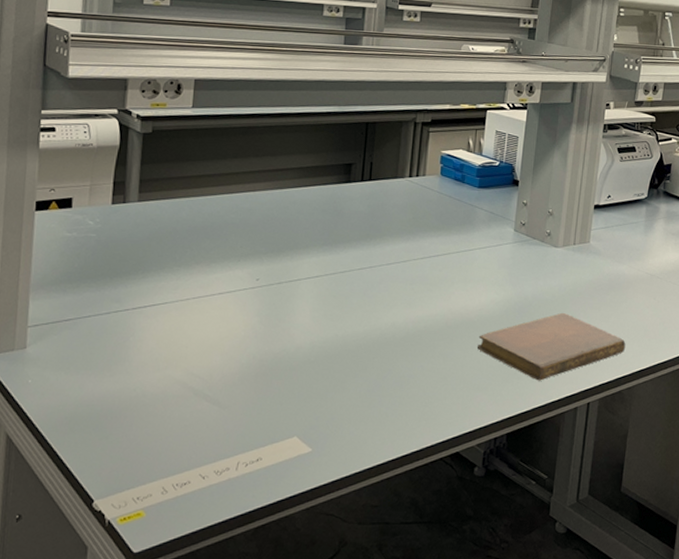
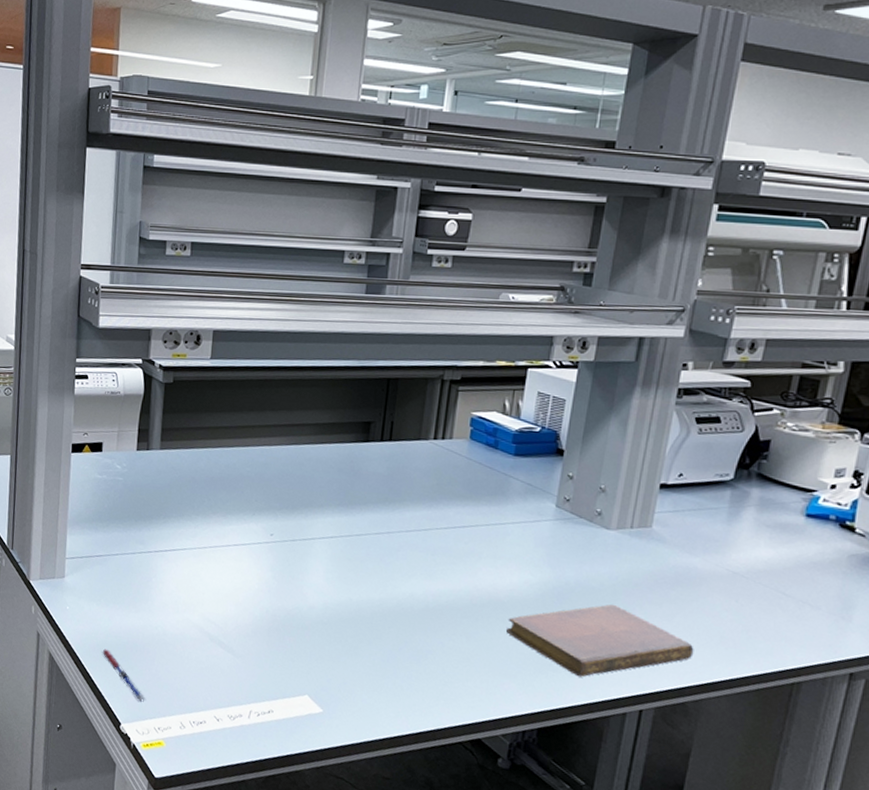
pen: none [71,421,124,473] -> present [102,649,147,702]

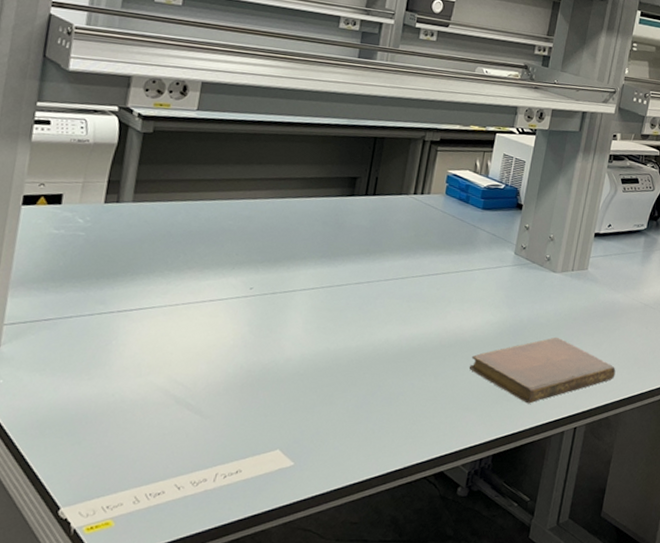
pen: present [102,649,147,702] -> none [42,424,95,480]

